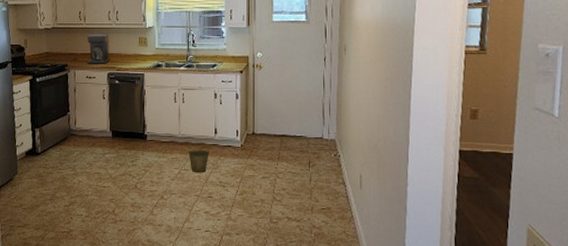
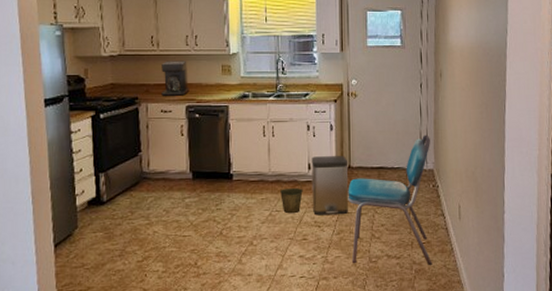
pedal bin: none [217,122,251,177] -> present [311,156,348,216]
dining chair: none [251,106,333,230] -> present [348,135,432,265]

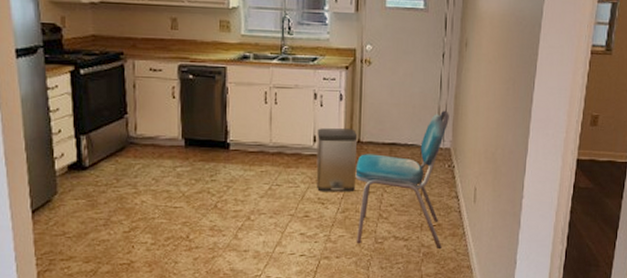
coffee maker: present [161,61,190,96] -> none [150,12,183,53]
bucket: present [280,177,303,214] -> none [282,149,307,189]

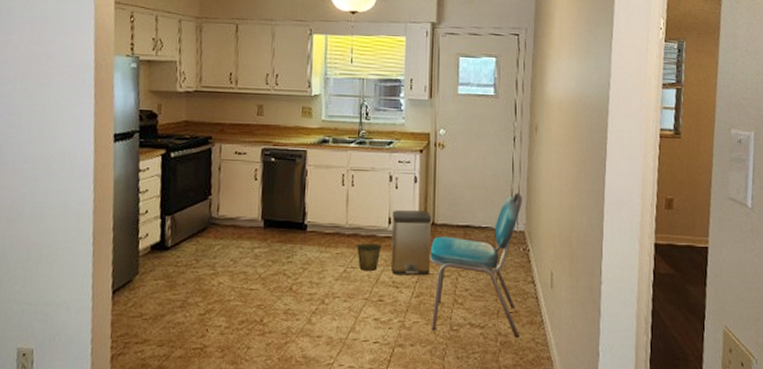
bucket: none [282,149,307,189] -> present [357,231,382,272]

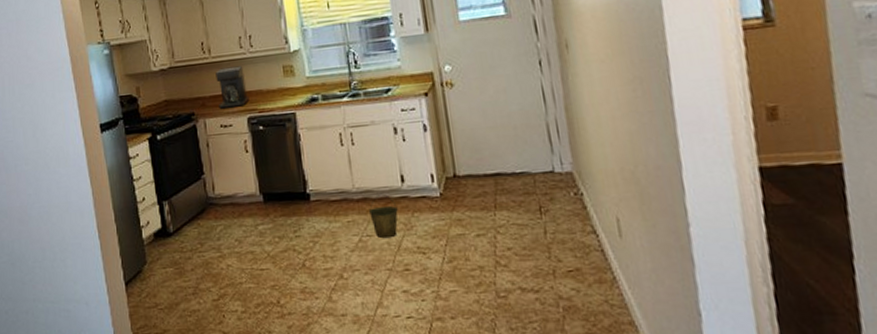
coffee maker: none [236,99,267,137] -> present [215,65,250,109]
pedal bin: present [390,210,431,276] -> none [404,162,460,240]
dining chair: present [430,193,522,337] -> none [456,126,587,300]

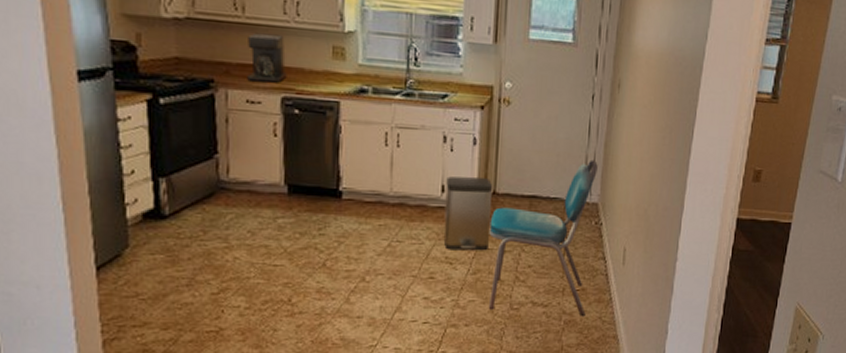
bucket: present [369,193,398,239] -> none [403,200,433,246]
pedal bin: none [404,162,460,240] -> present [443,176,492,251]
dining chair: none [456,126,587,300] -> present [489,159,598,316]

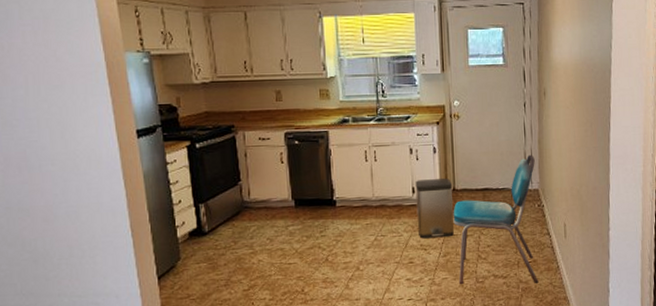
coffee maker: present [247,33,287,83] -> none [257,86,287,123]

